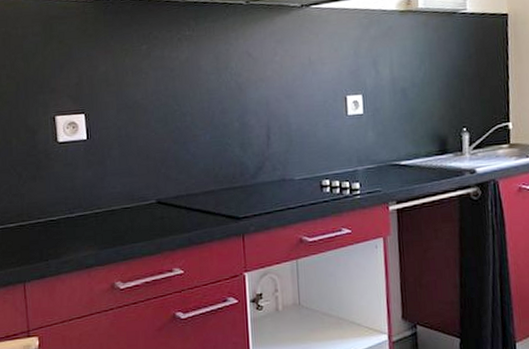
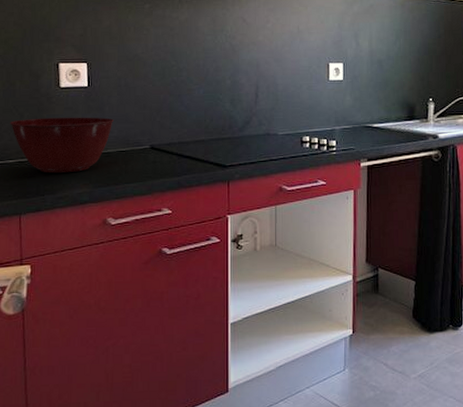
mixing bowl: none [8,172,116,236] -> present [10,117,113,173]

